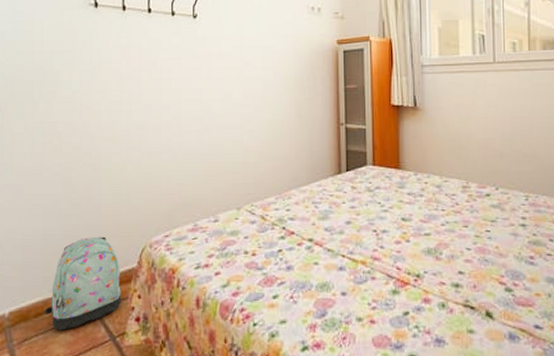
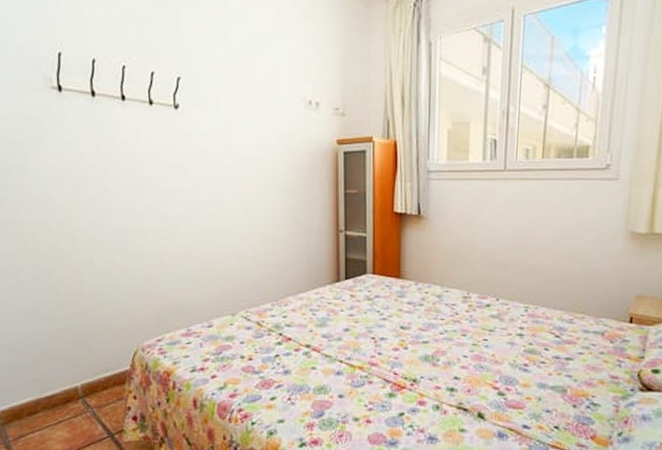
backpack: present [44,236,122,331] -> none [37,340,118,428]

